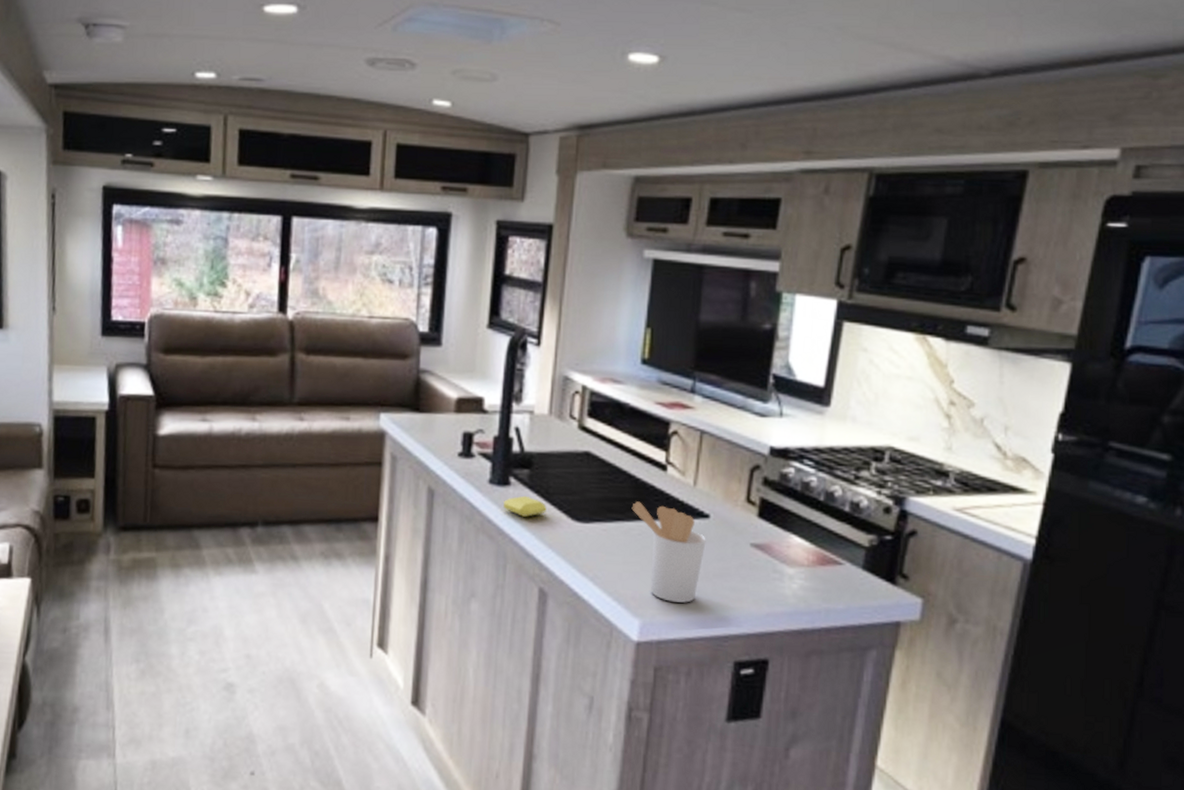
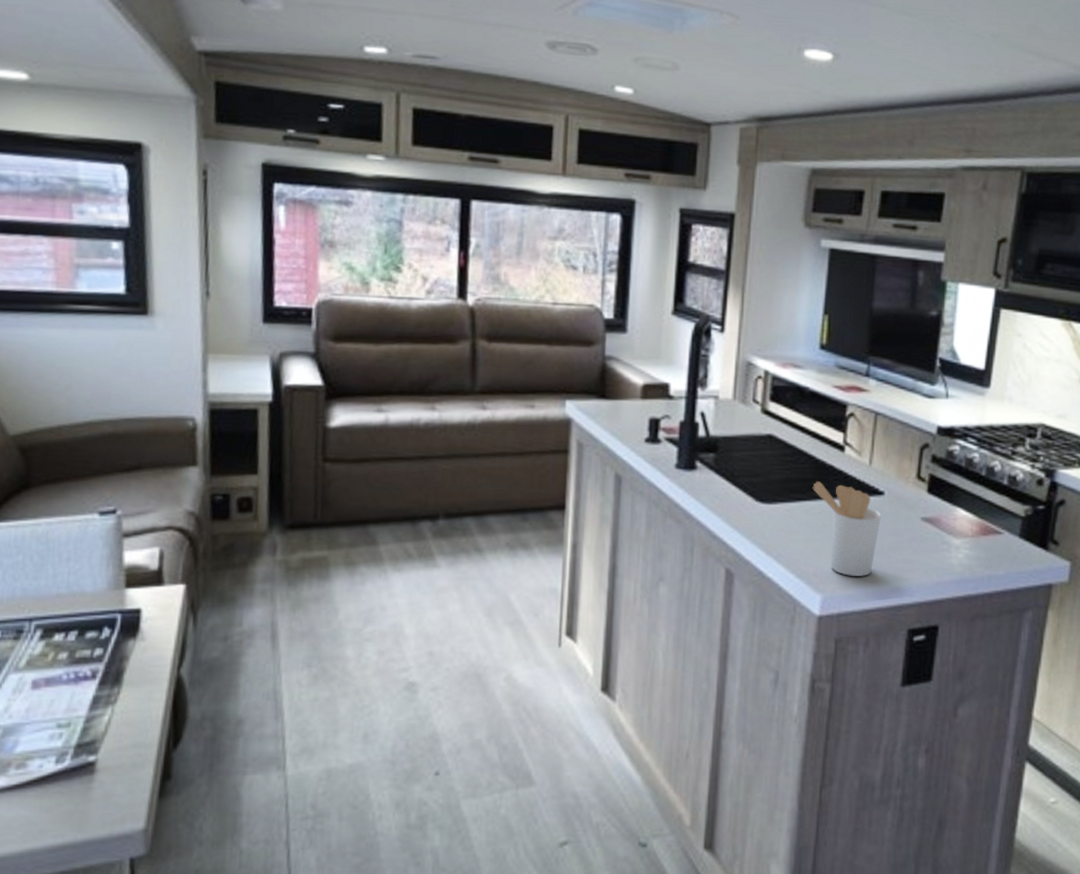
soap bar: present [503,495,547,517] -> none [690,479,732,500]

